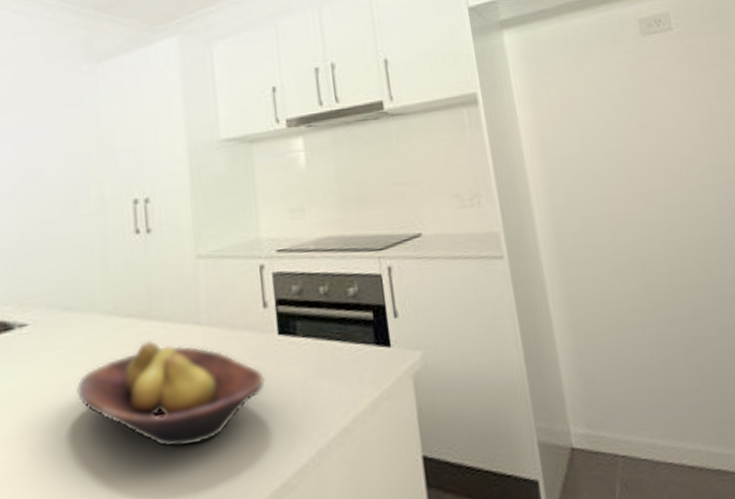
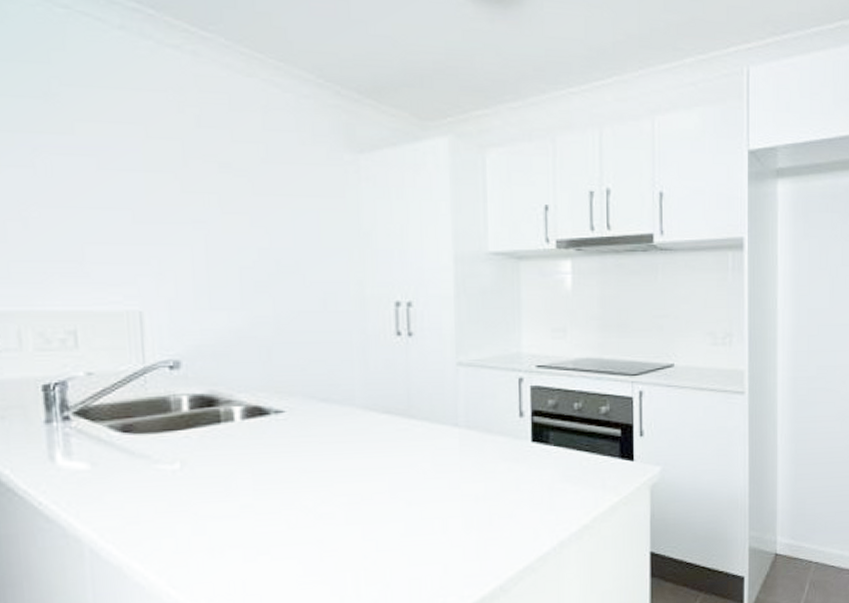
fruit bowl: present [77,340,265,448] -> none [334,436,516,531]

